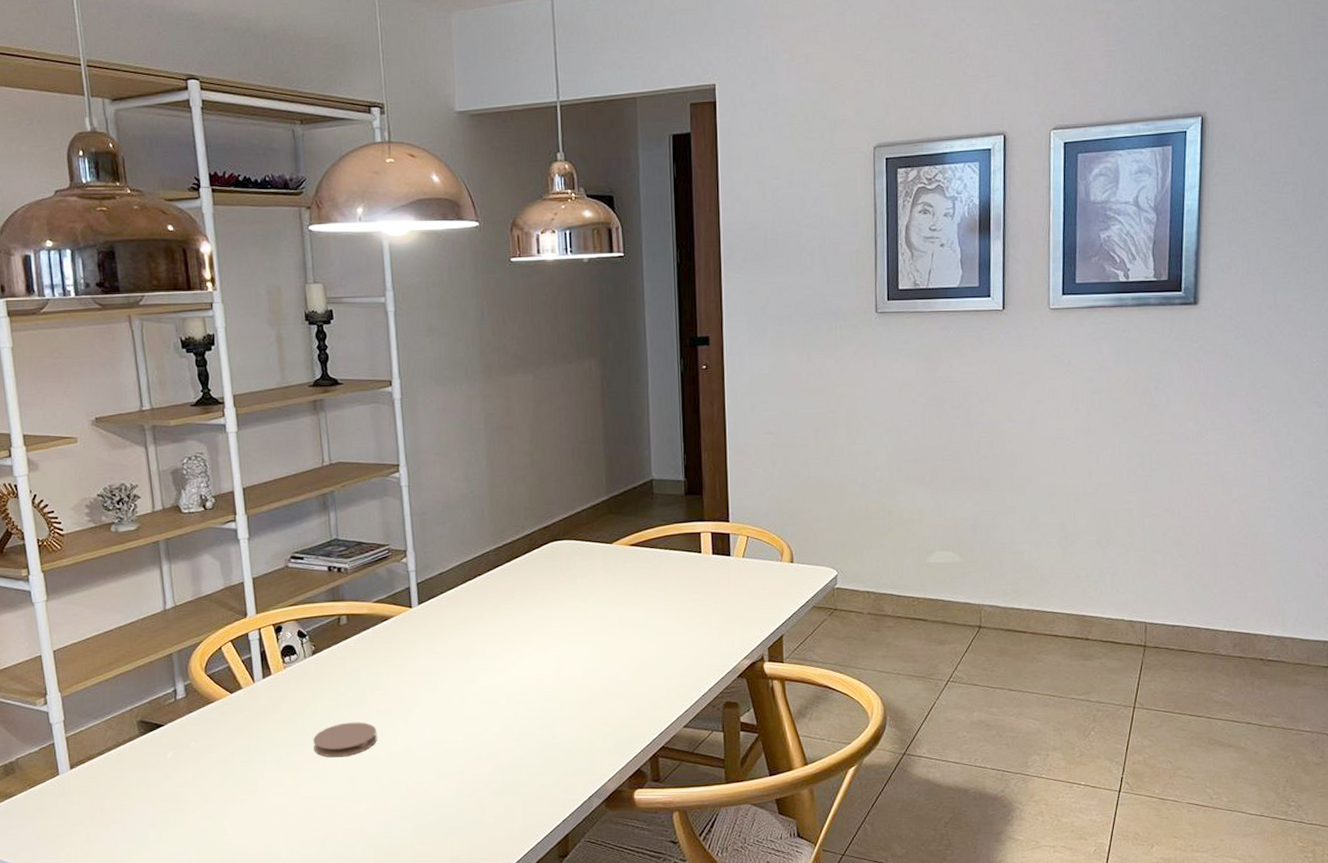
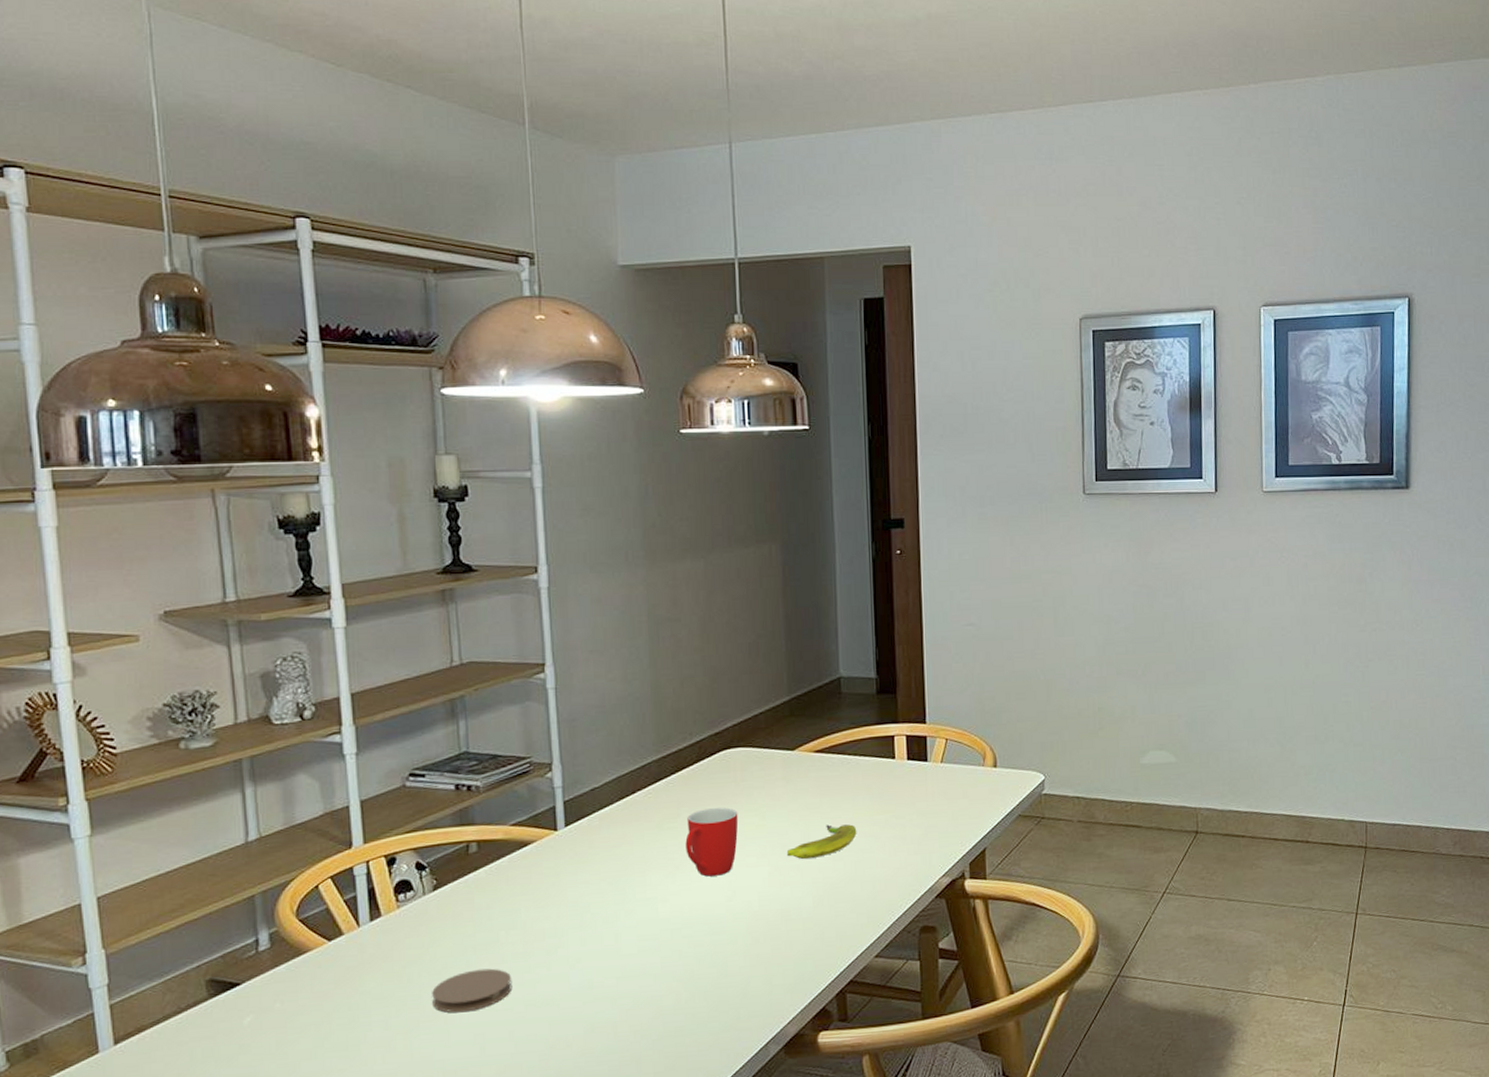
mug: none [519,592,564,651] -> present [685,807,739,877]
banana: none [606,610,668,640] -> present [786,824,857,860]

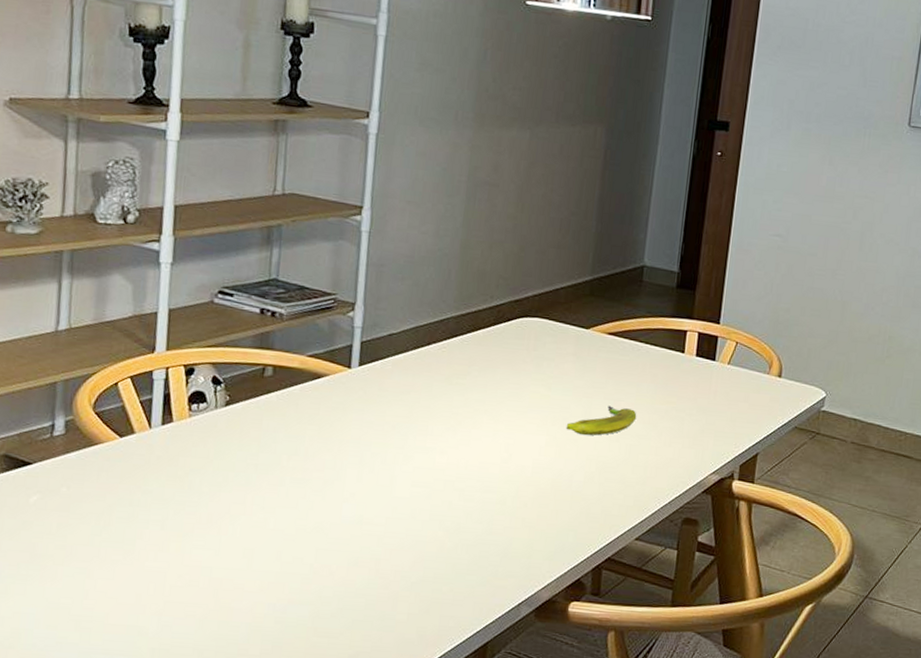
coaster: present [432,968,513,1013] -> none [209,487,287,526]
mug: present [685,807,739,877] -> none [470,371,526,437]

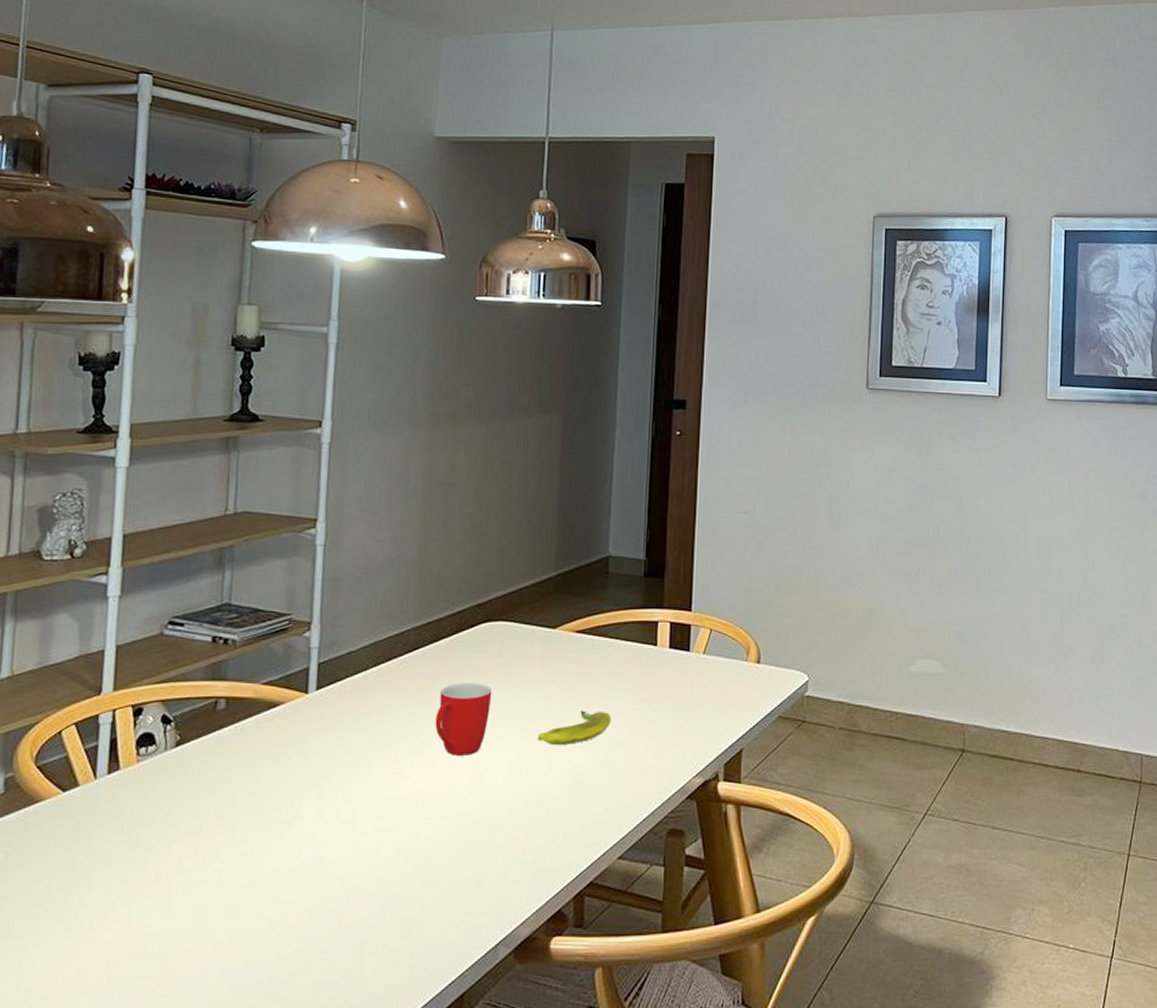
mug: none [470,371,526,437] -> present [435,682,493,756]

